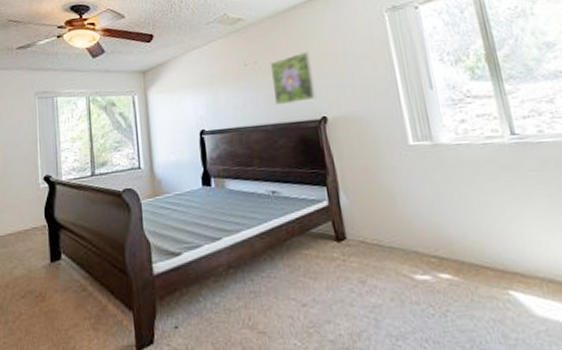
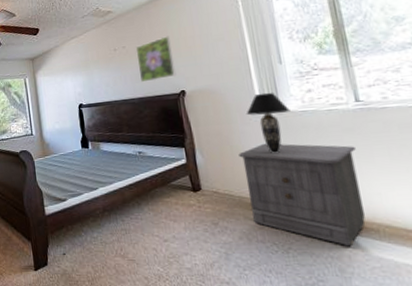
nightstand: none [388,182,528,307] -> present [239,144,366,247]
table lamp: none [395,121,444,194] -> present [246,92,290,153]

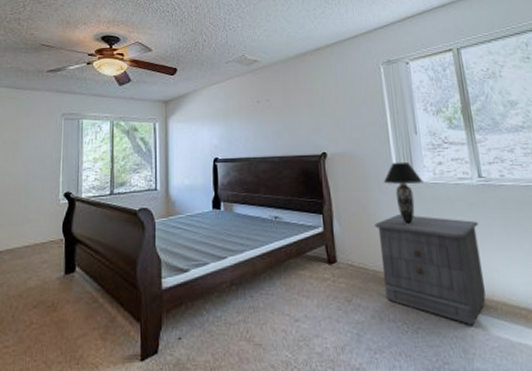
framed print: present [135,35,176,83] -> none [279,93,319,140]

